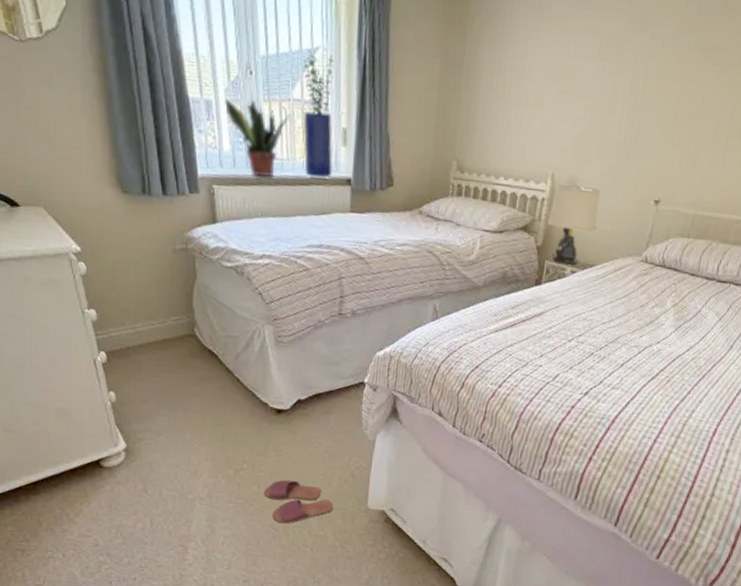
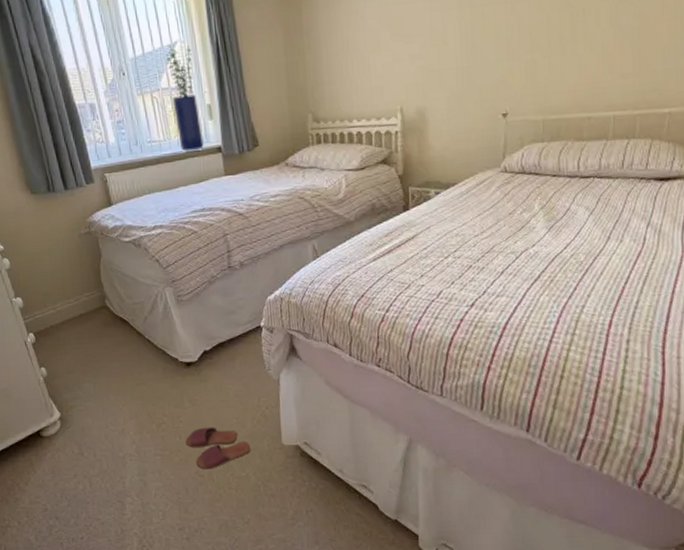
potted plant: present [225,98,291,177] -> none [105,96,162,160]
table lamp: present [547,185,600,265] -> none [404,113,451,187]

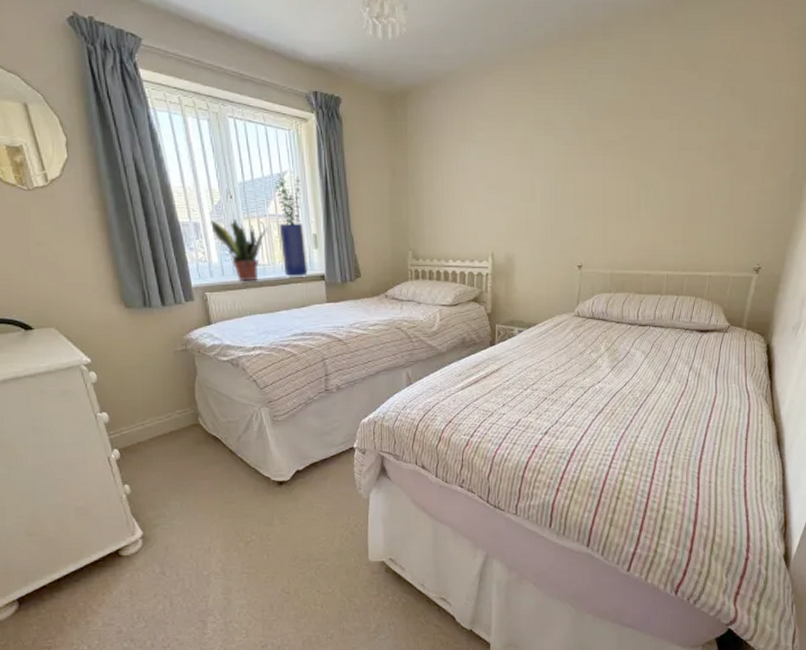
potted plant: none [105,96,162,160] -> present [211,218,269,282]
slippers: present [185,427,251,469] -> none [273,544,338,586]

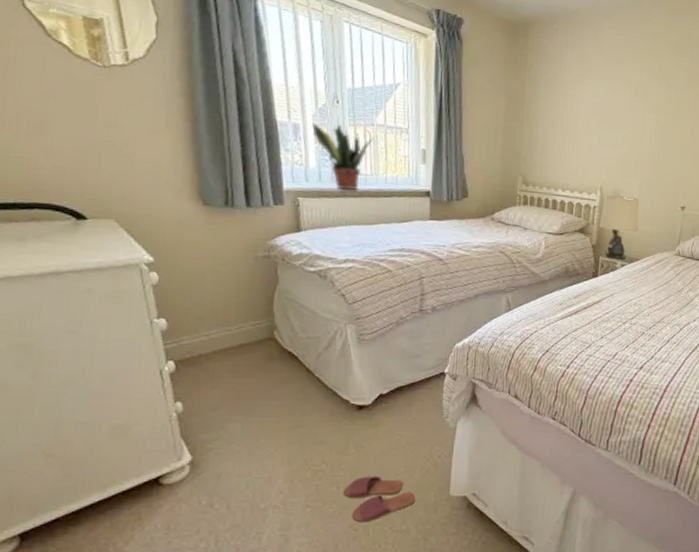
slippers: none [273,544,338,586] -> present [343,476,416,522]
vase: present [274,174,308,277] -> none [386,85,414,191]
table lamp: none [493,261,534,325] -> present [599,195,639,259]

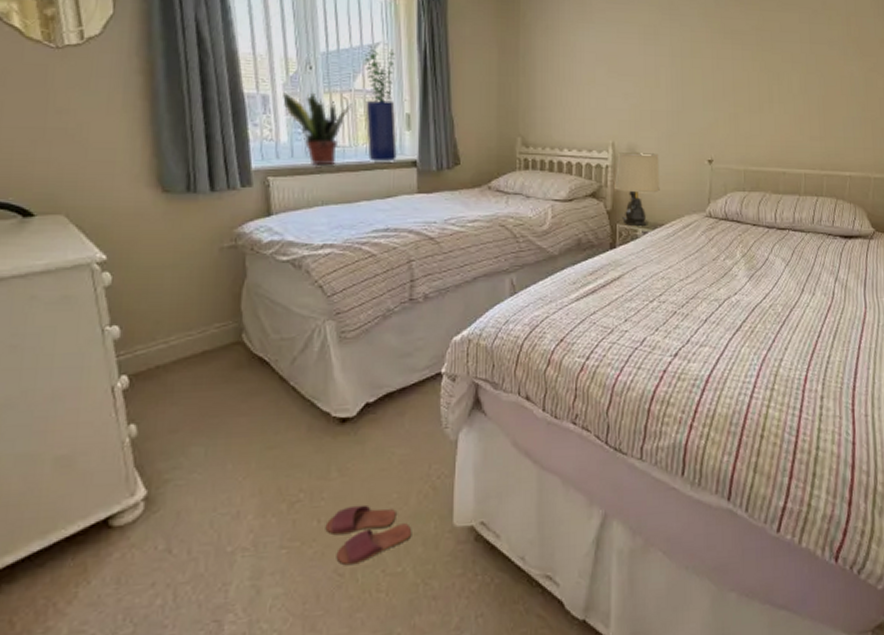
vase: none [386,85,414,191] -> present [364,45,397,162]

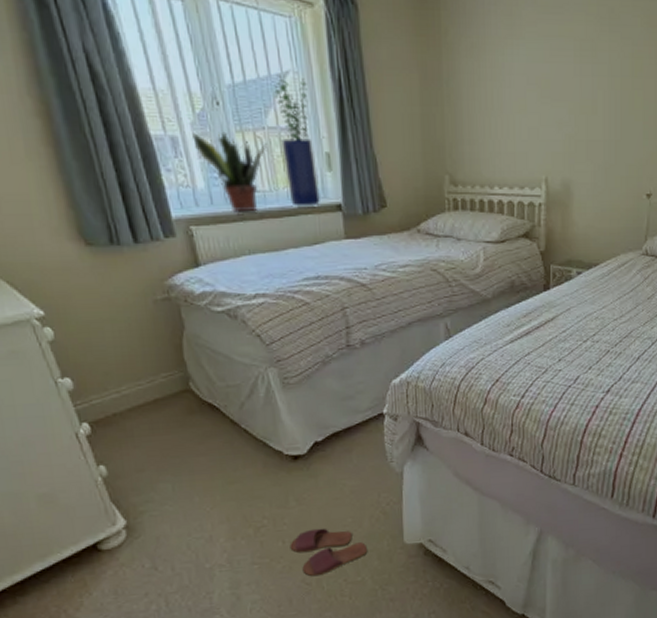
table lamp: present [613,152,660,226] -> none [547,188,595,266]

